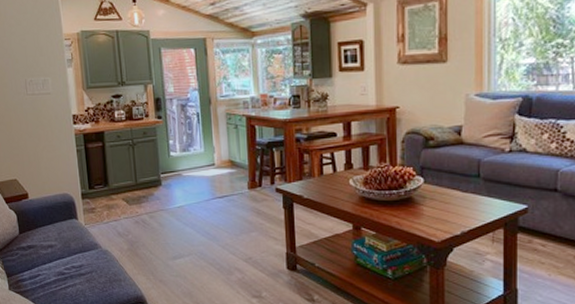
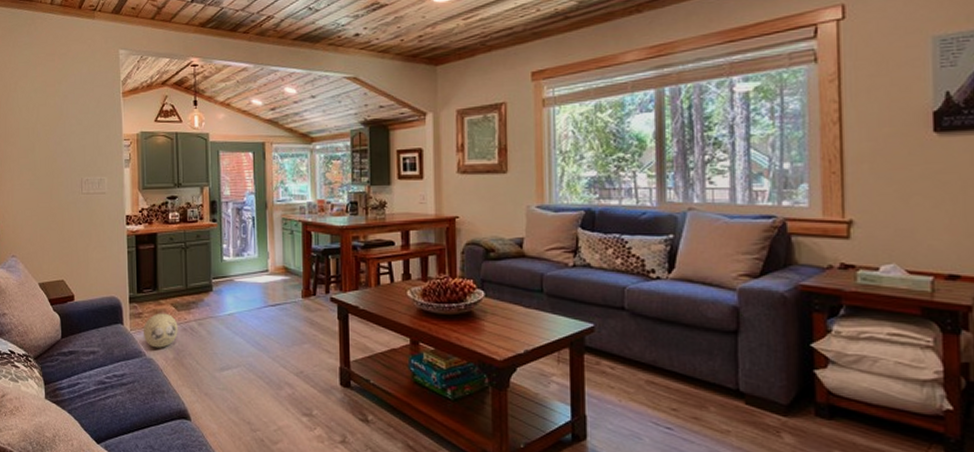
ball: none [97,207,131,240] -> present [143,313,178,348]

